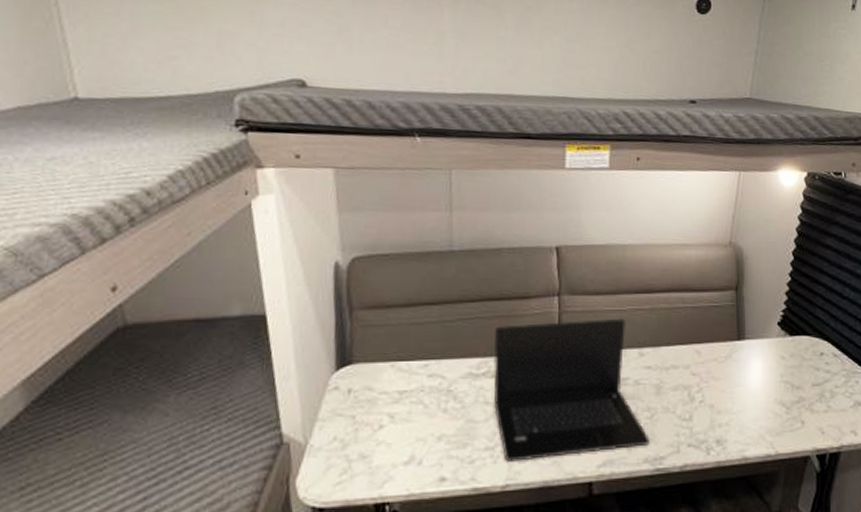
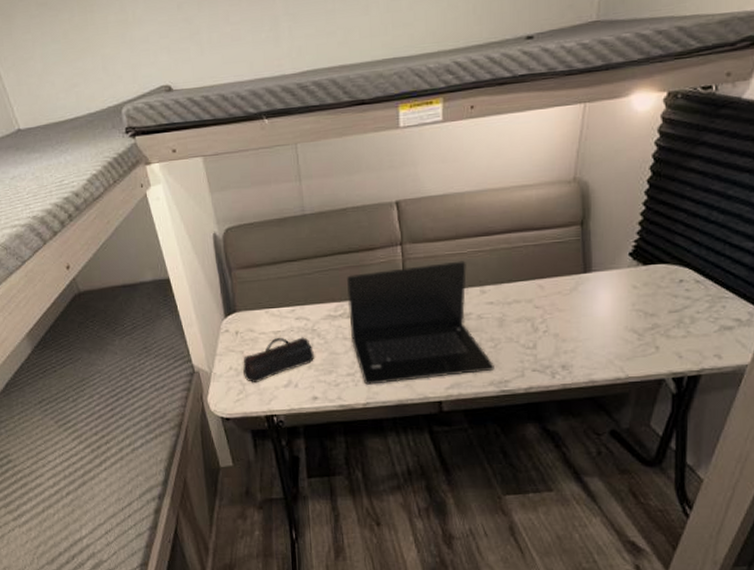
pencil case: none [352,398,448,460] -> present [243,337,315,384]

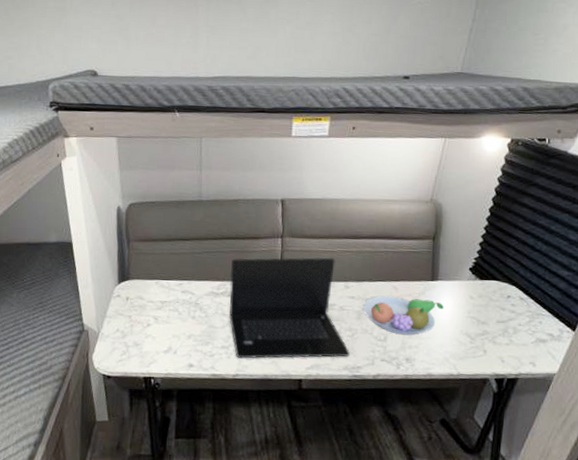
pencil case: present [243,337,315,384] -> none [129,306,195,347]
fruit bowl: none [504,295,602,340] -> present [362,295,444,336]

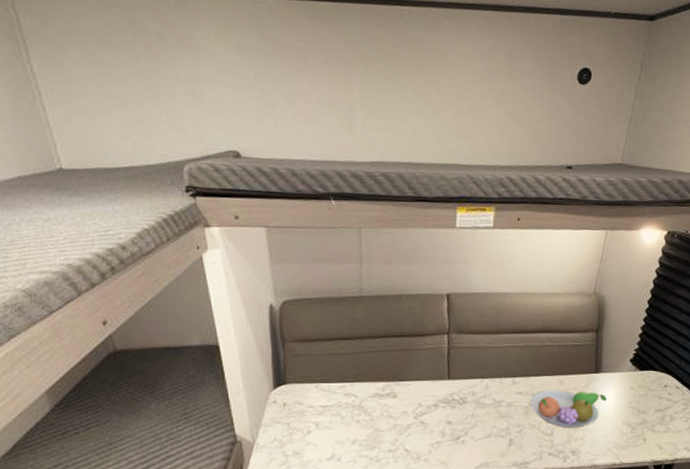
laptop: present [229,257,350,359] -> none [395,353,518,461]

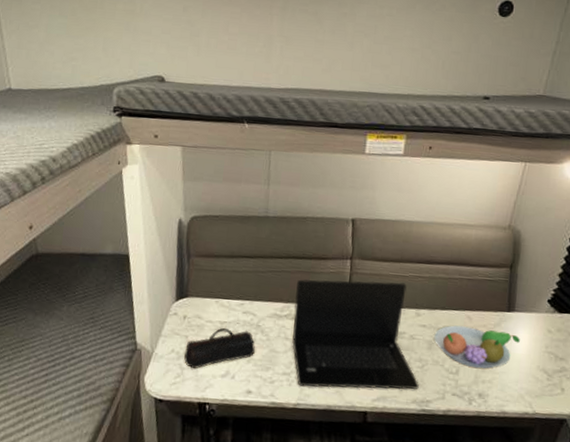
pencil case: none [288,411,360,456] -> present [184,327,256,369]
laptop: none [395,353,518,461] -> present [292,279,419,390]

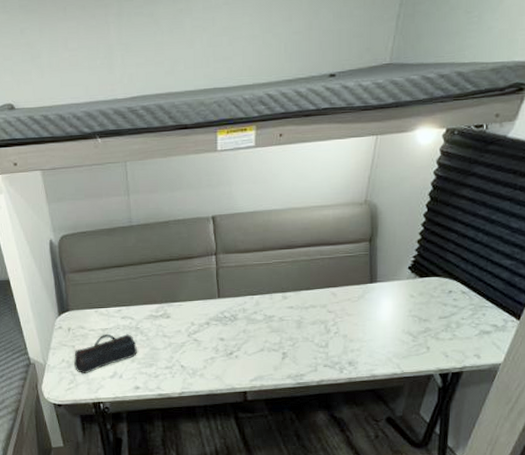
laptop: present [292,279,419,390] -> none [167,270,292,377]
fruit bowl: present [434,325,520,369] -> none [302,302,384,340]

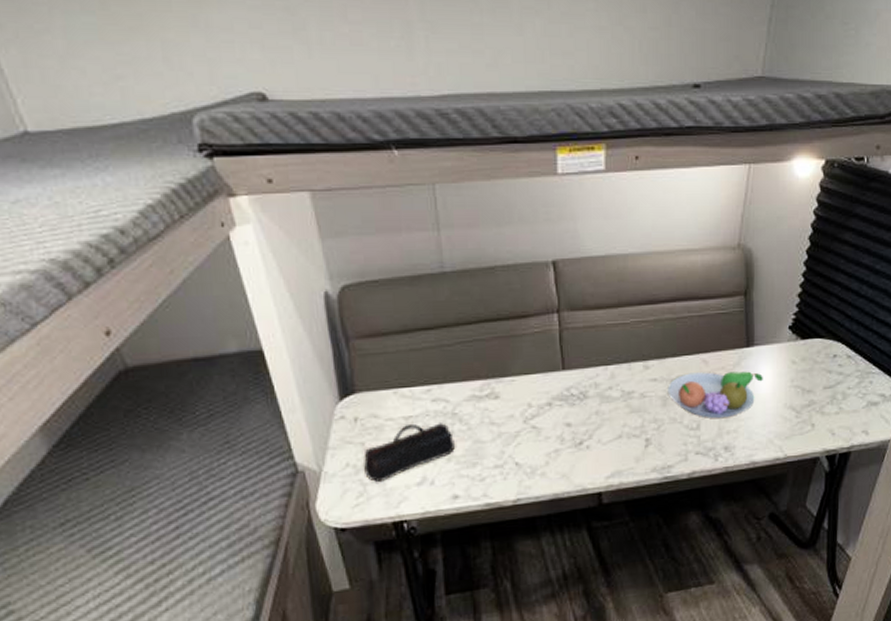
fruit bowl: none [302,302,384,340] -> present [667,371,763,419]

